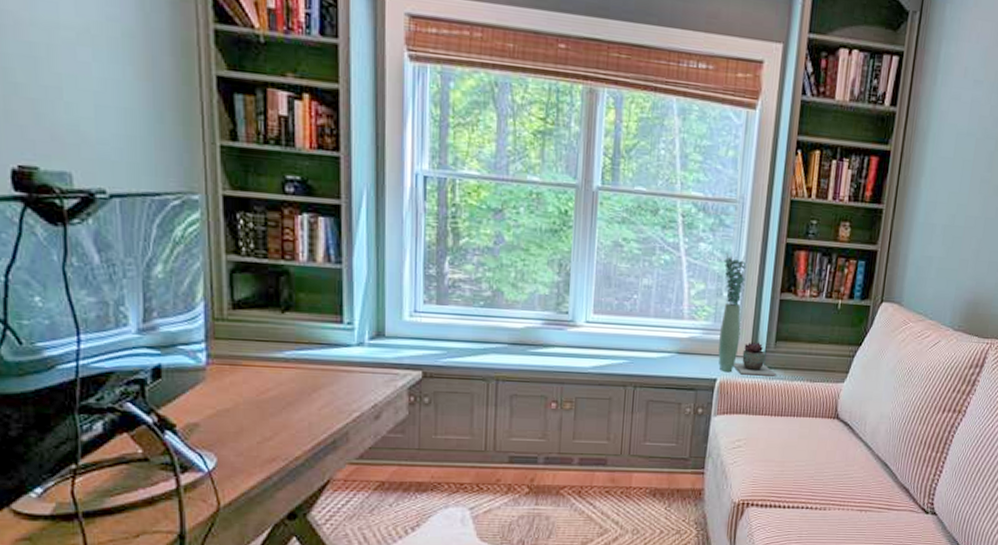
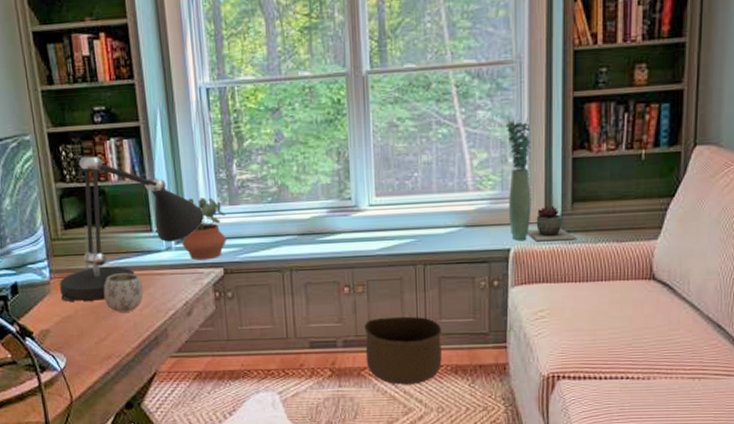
desk lamp: none [219,228,406,394] -> present [60,156,204,303]
mug: none [274,365,324,410] -> present [103,273,144,312]
potted plant: none [377,292,431,361] -> present [182,197,226,261]
basket: none [566,437,644,506] -> present [364,317,442,385]

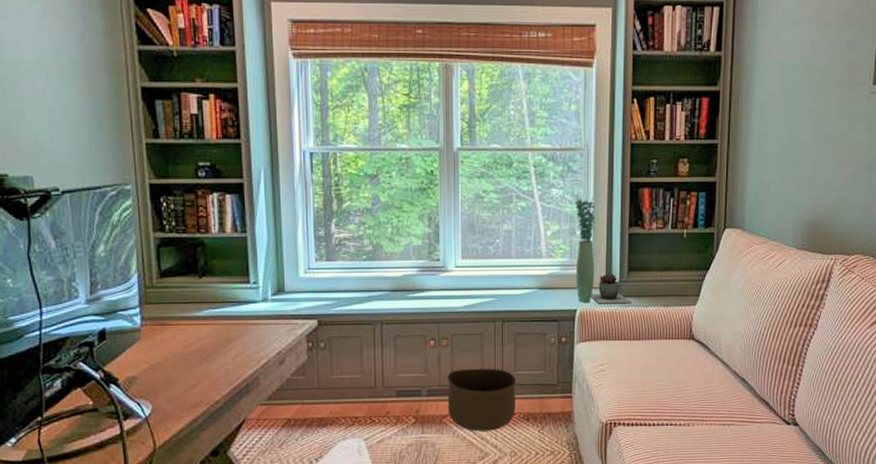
desk lamp: present [60,156,204,303] -> none [151,208,301,350]
mug: present [103,273,144,312] -> none [196,322,237,360]
potted plant: present [182,197,226,261] -> none [278,253,322,312]

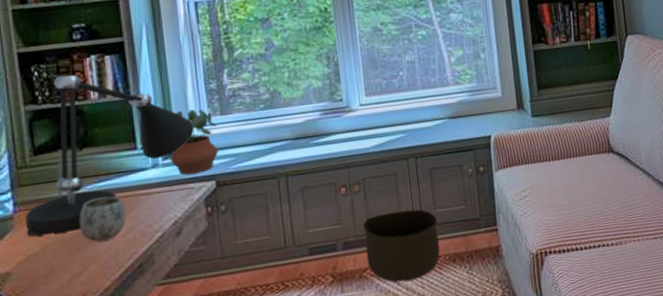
desk lamp: none [151,208,301,350] -> present [26,74,194,237]
mug: none [196,322,237,360] -> present [79,196,126,242]
potted plant: none [278,253,322,312] -> present [170,109,218,176]
vase: present [574,196,595,303] -> none [475,18,505,128]
succulent plant: present [591,273,631,304] -> none [503,93,545,127]

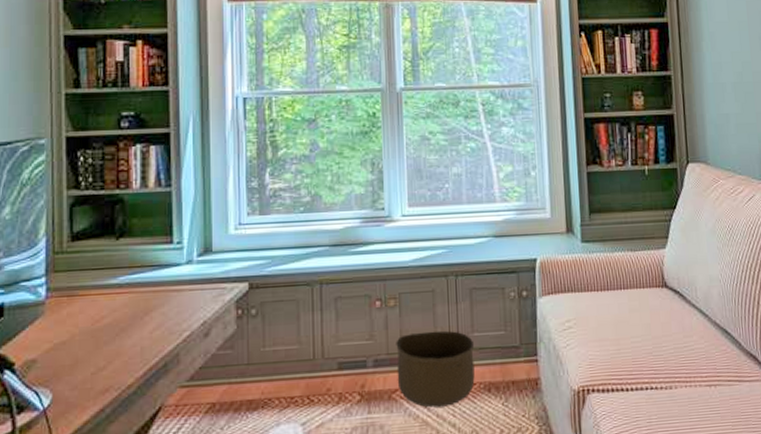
desk lamp: present [26,74,194,237] -> none [57,162,231,326]
mug: present [79,196,126,242] -> none [108,290,156,336]
potted plant: present [170,109,218,176] -> none [205,207,255,275]

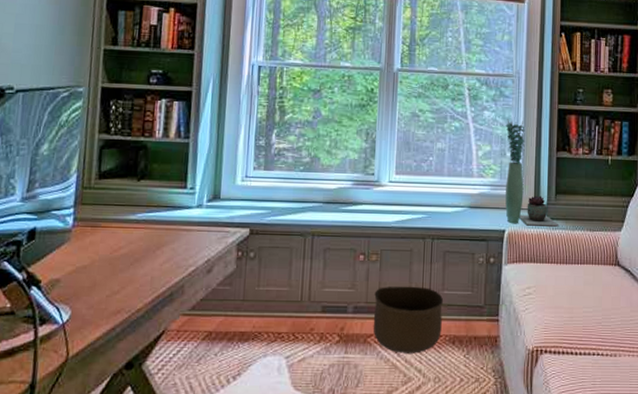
vase: none [527,134,554,251] -> present [505,119,525,224]
succulent plant: none [551,216,595,252] -> present [519,195,558,227]

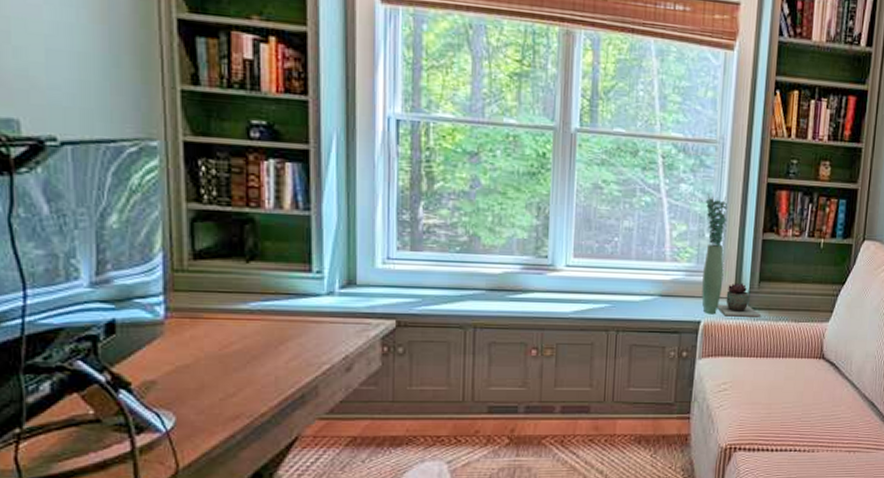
basket: present [373,287,443,354] -> none [548,384,628,455]

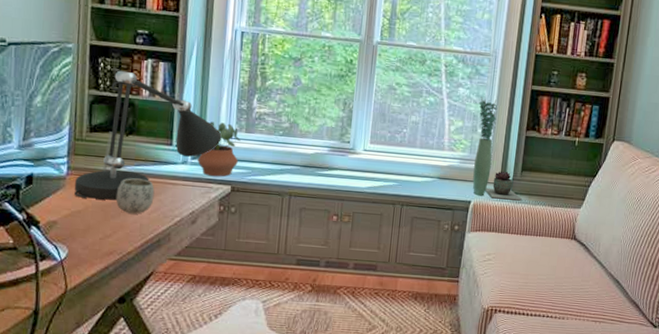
desk lamp: none [178,175,379,349] -> present [75,70,222,200]
mug: none [238,317,292,364] -> present [116,178,155,214]
potted plant: none [348,238,405,310] -> present [197,121,241,178]

